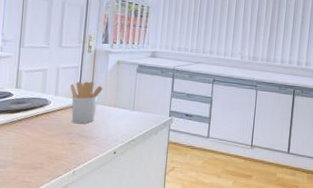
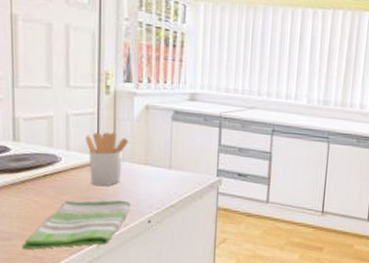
dish towel: none [13,135,101,176] -> present [21,200,130,250]

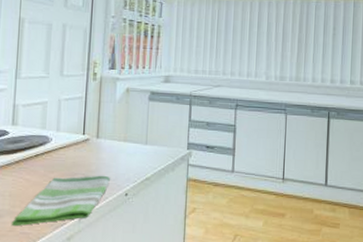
utensil holder: present [85,132,128,187] -> none [73,113,111,163]

